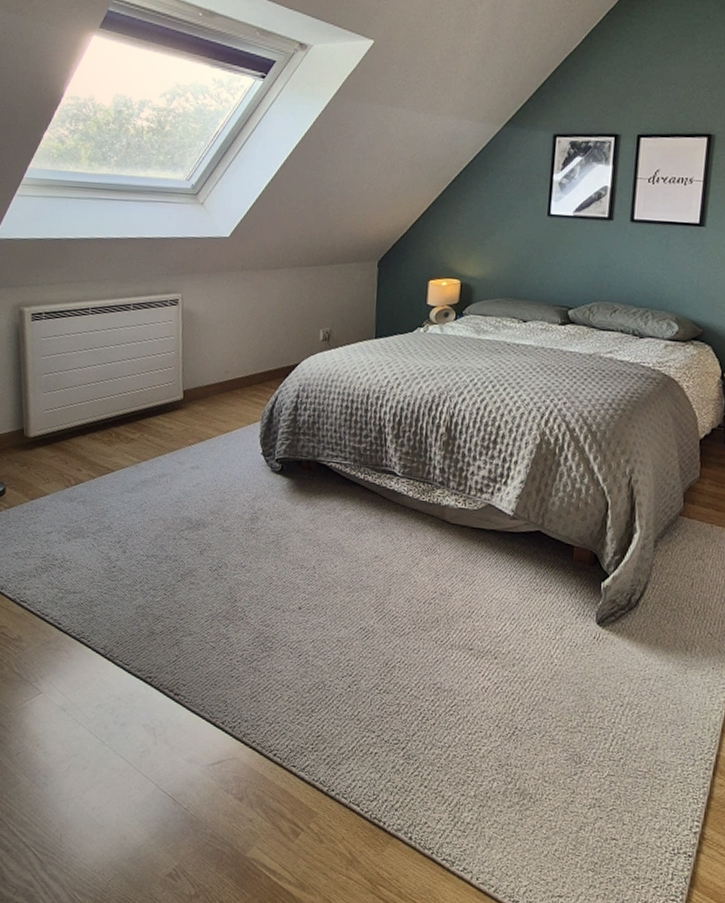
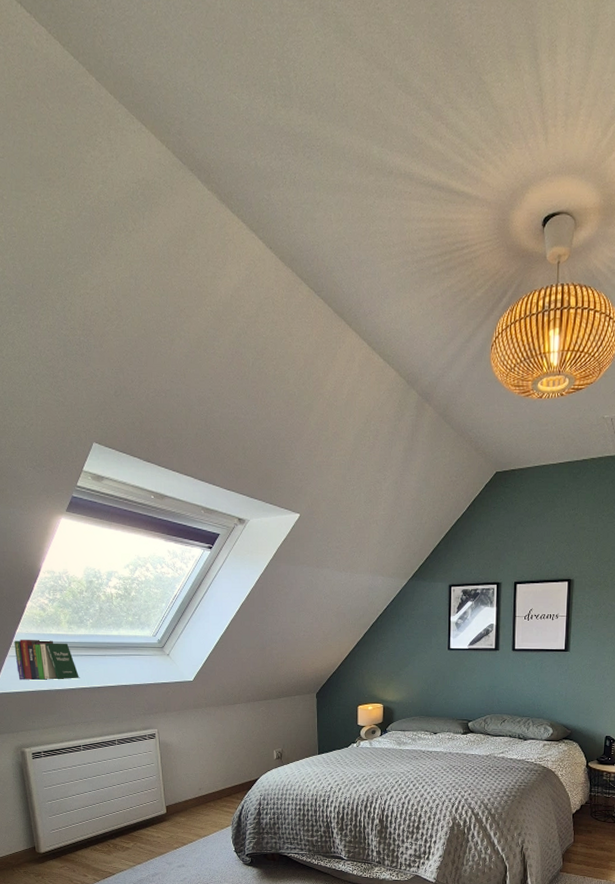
books: none [24,176,95,228] -> present [14,640,79,681]

